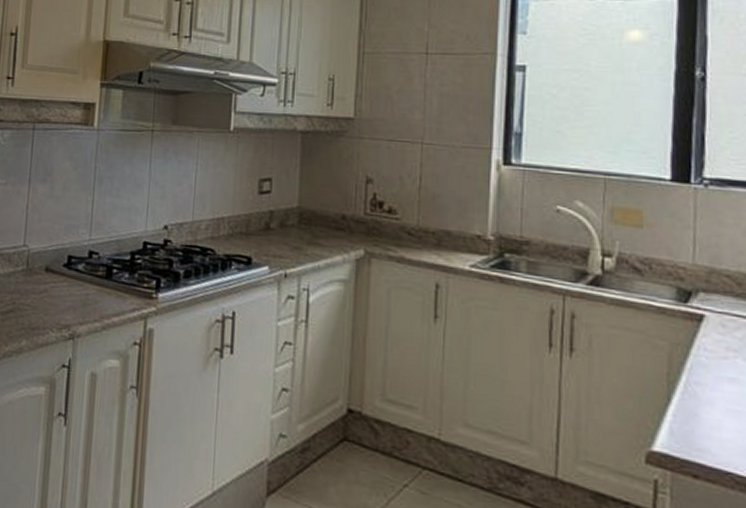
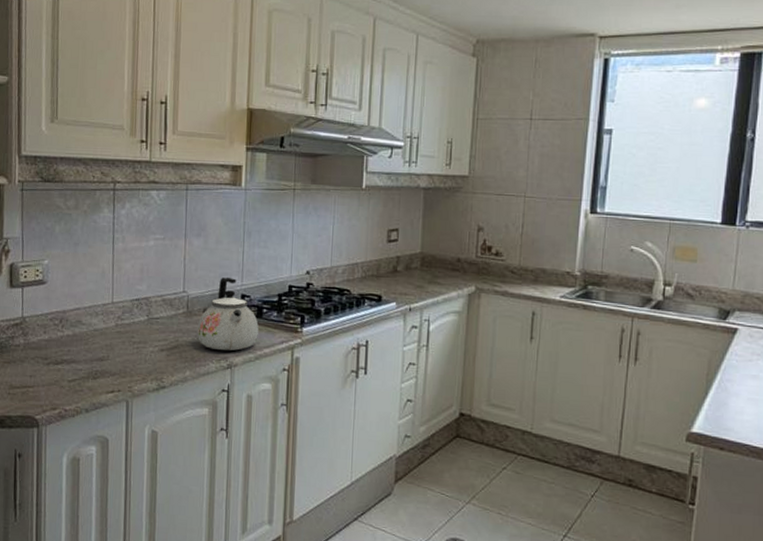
kettle: none [36,229,107,318] -> present [197,277,259,351]

